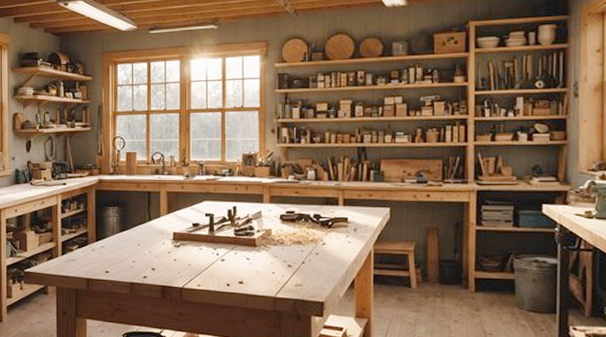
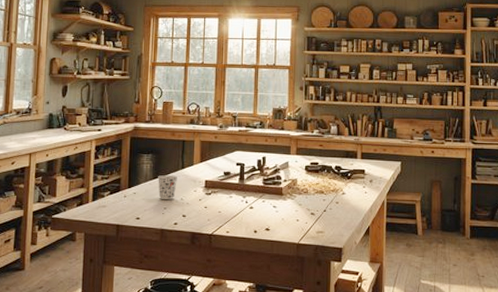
cup: none [125,228,144,252] -> present [158,175,177,199]

